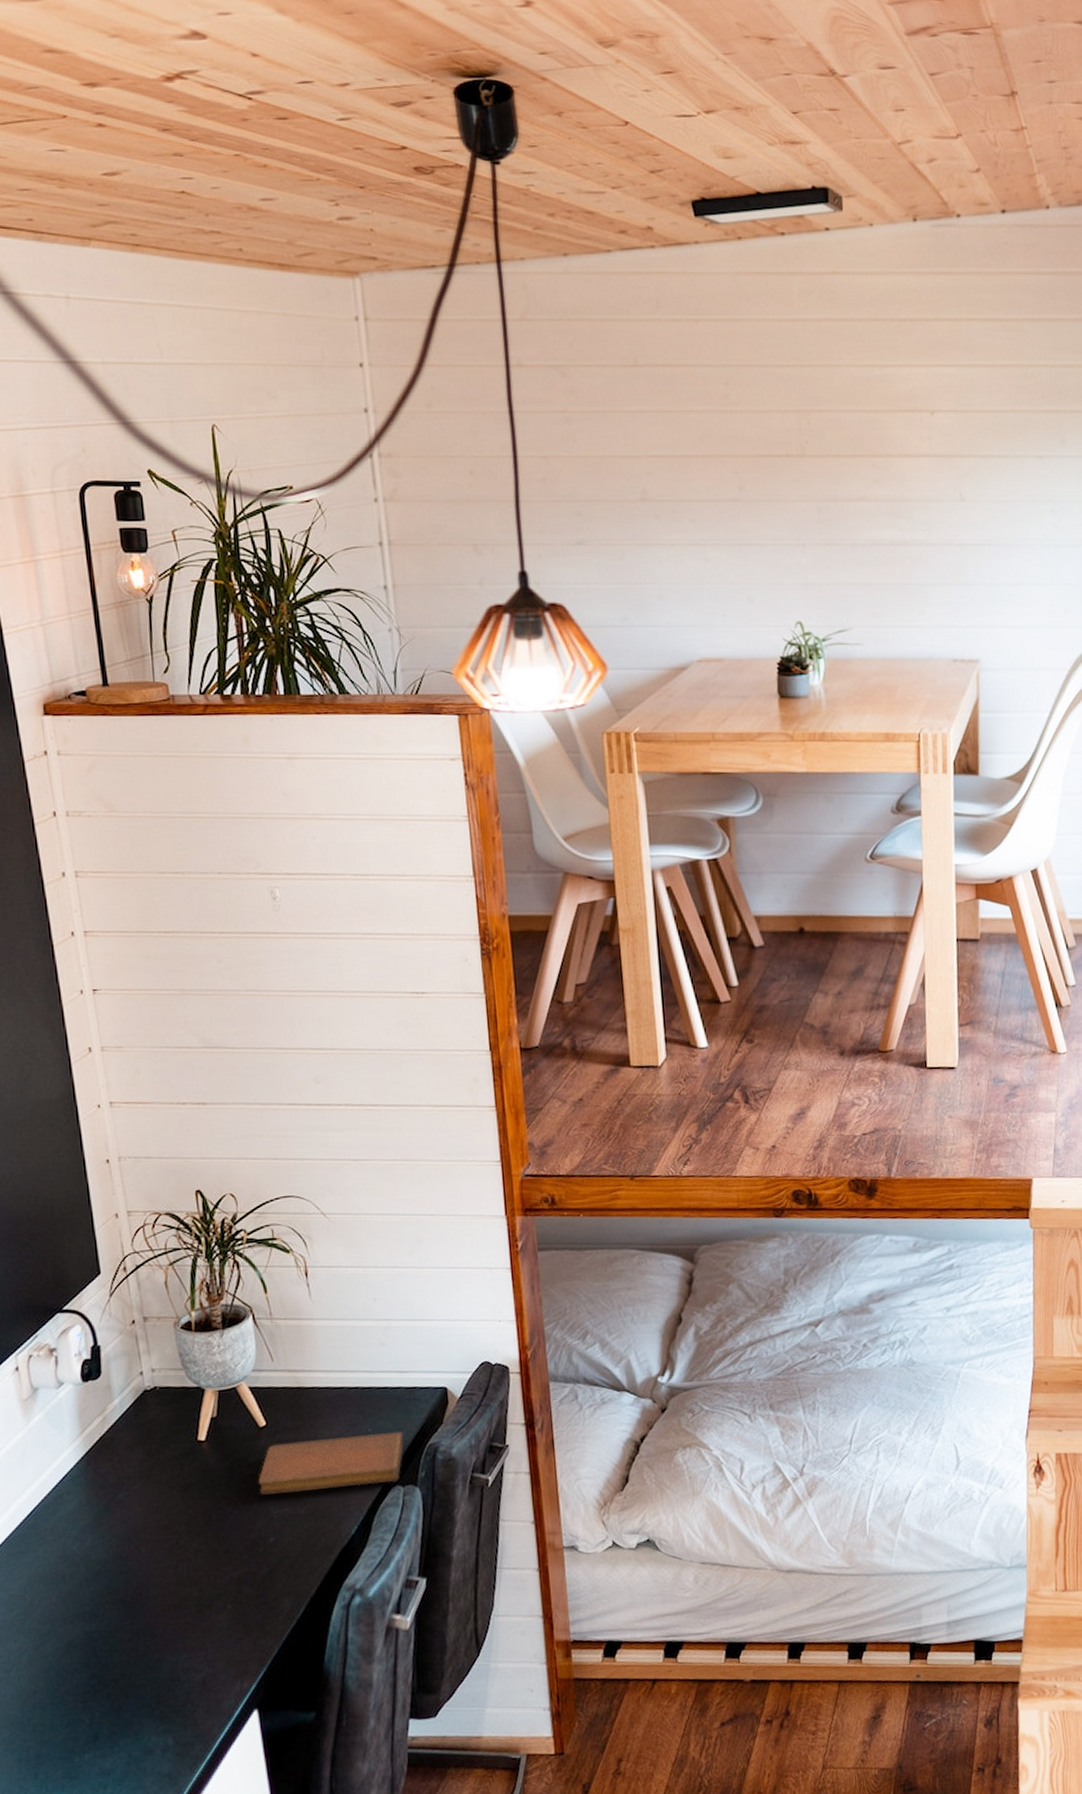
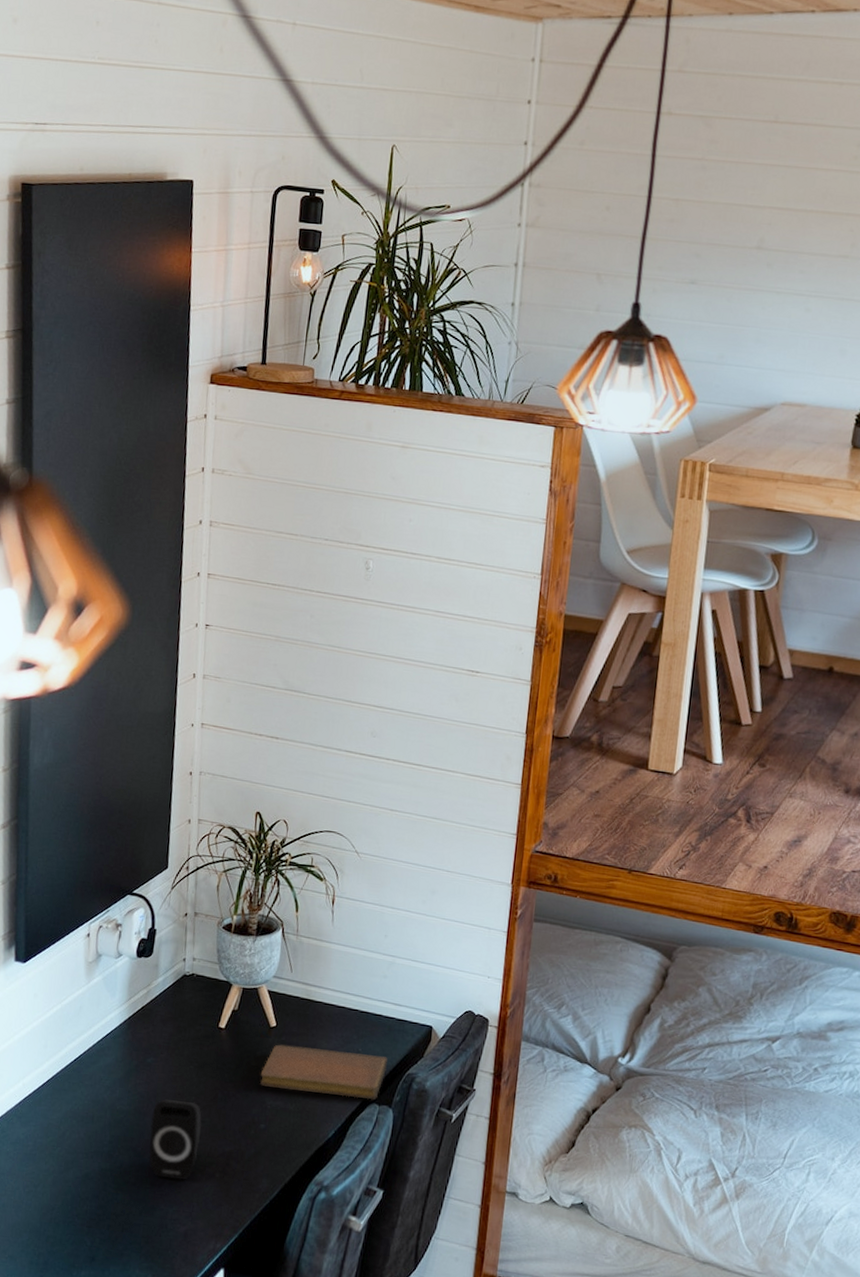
speaker: none [136,1530,200,1625] -> present [148,1098,202,1181]

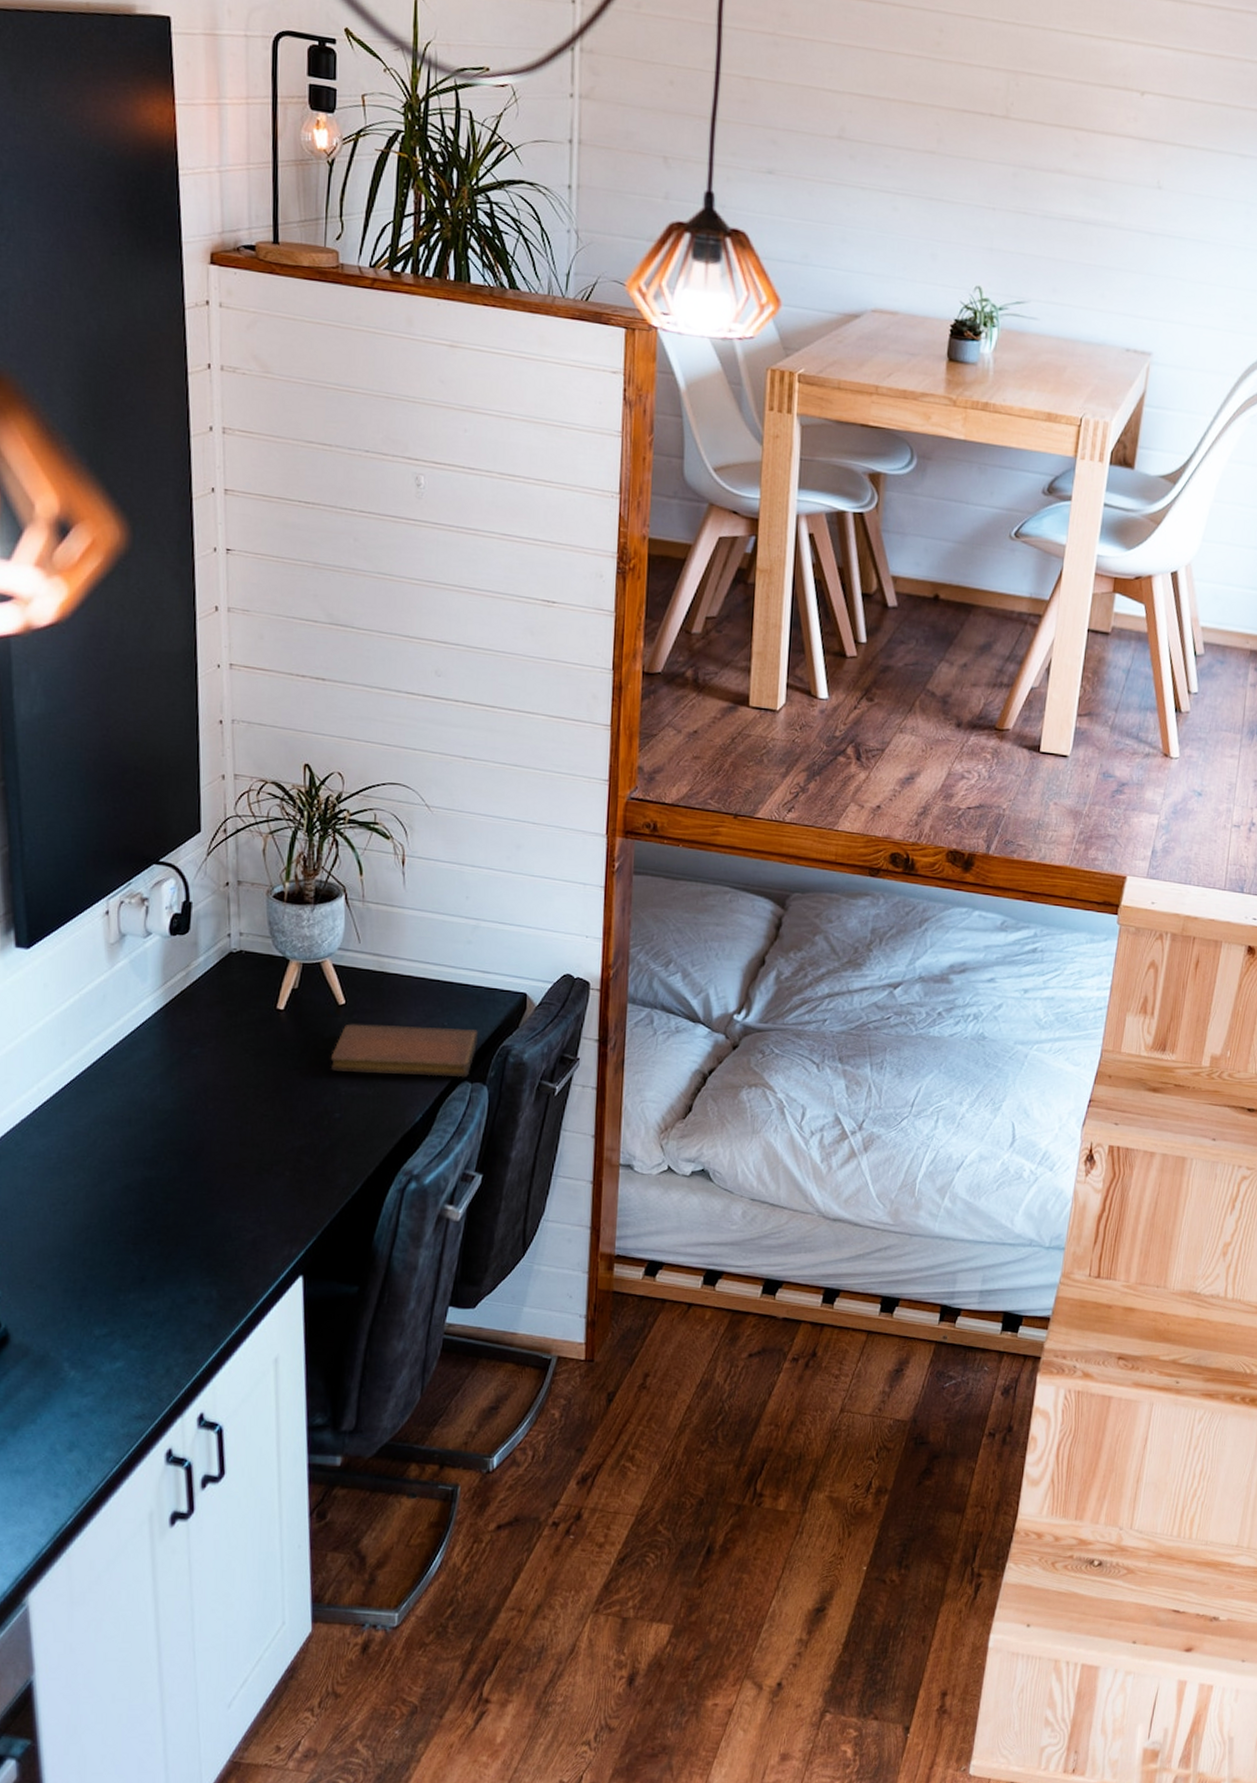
speaker: present [148,1098,202,1181] -> none [201,1093,265,1183]

